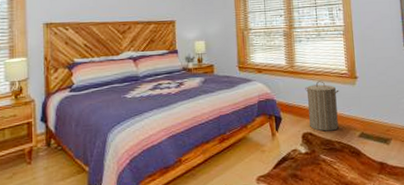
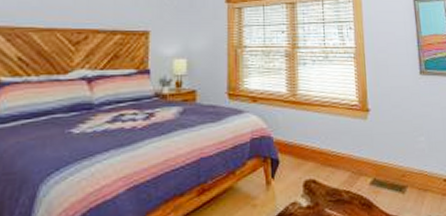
laundry hamper: present [305,81,339,132] -> none [309,114,349,178]

